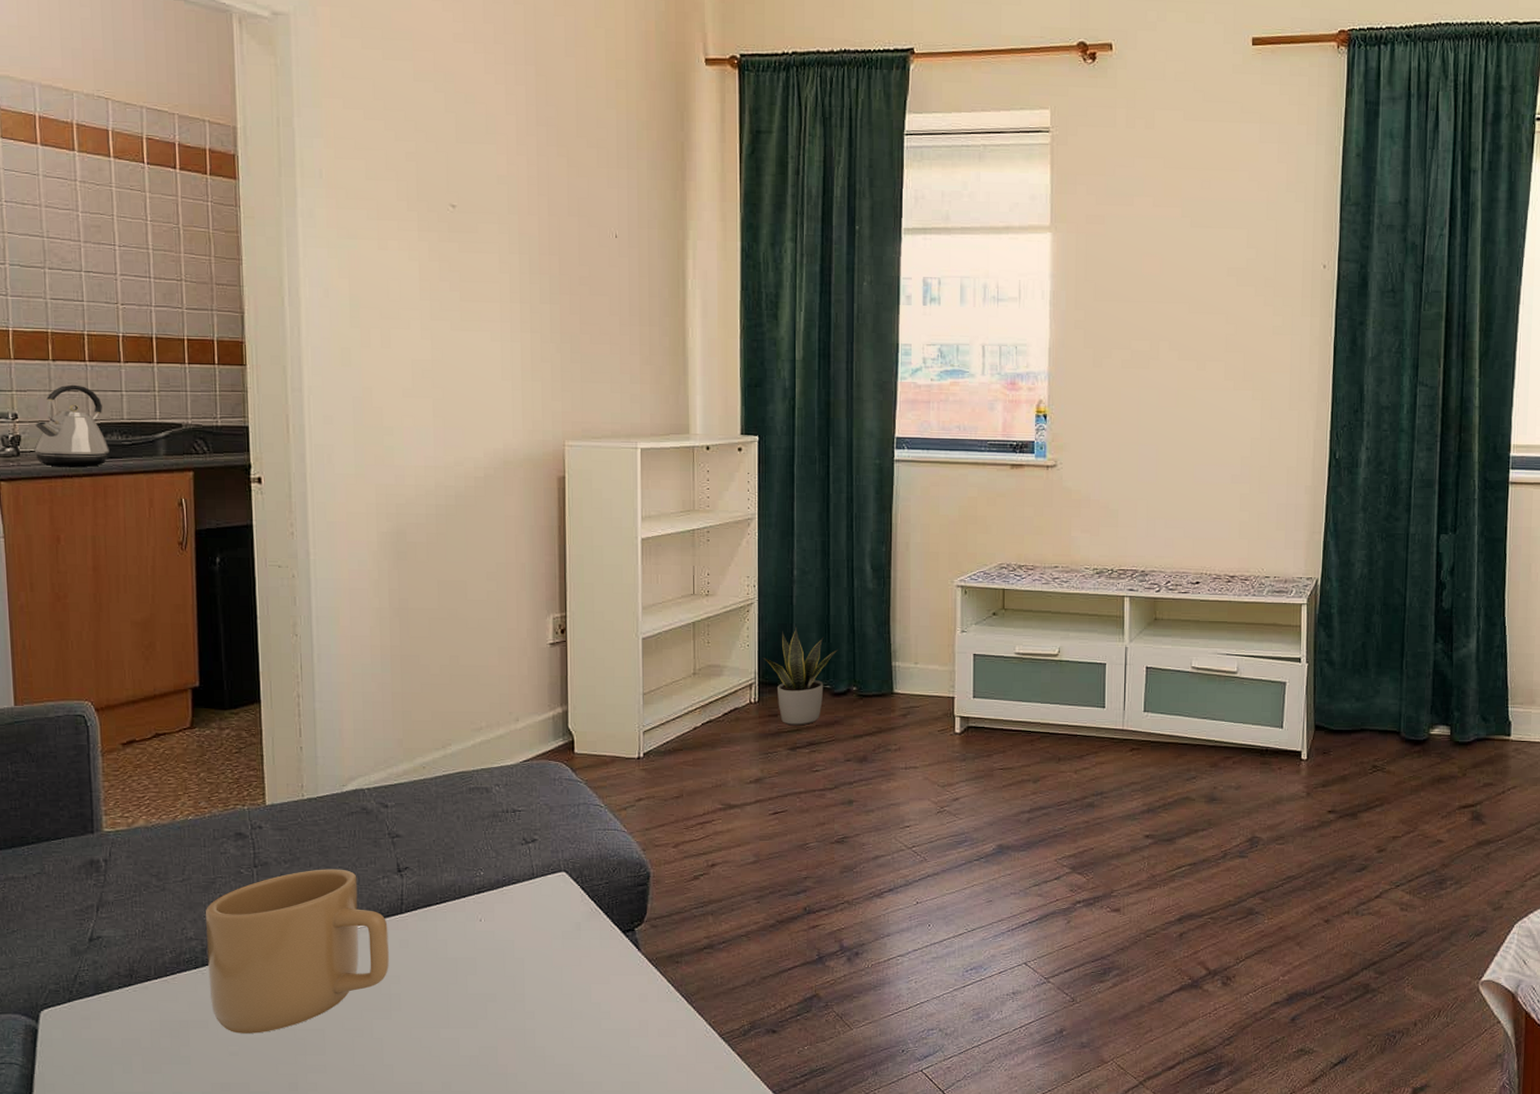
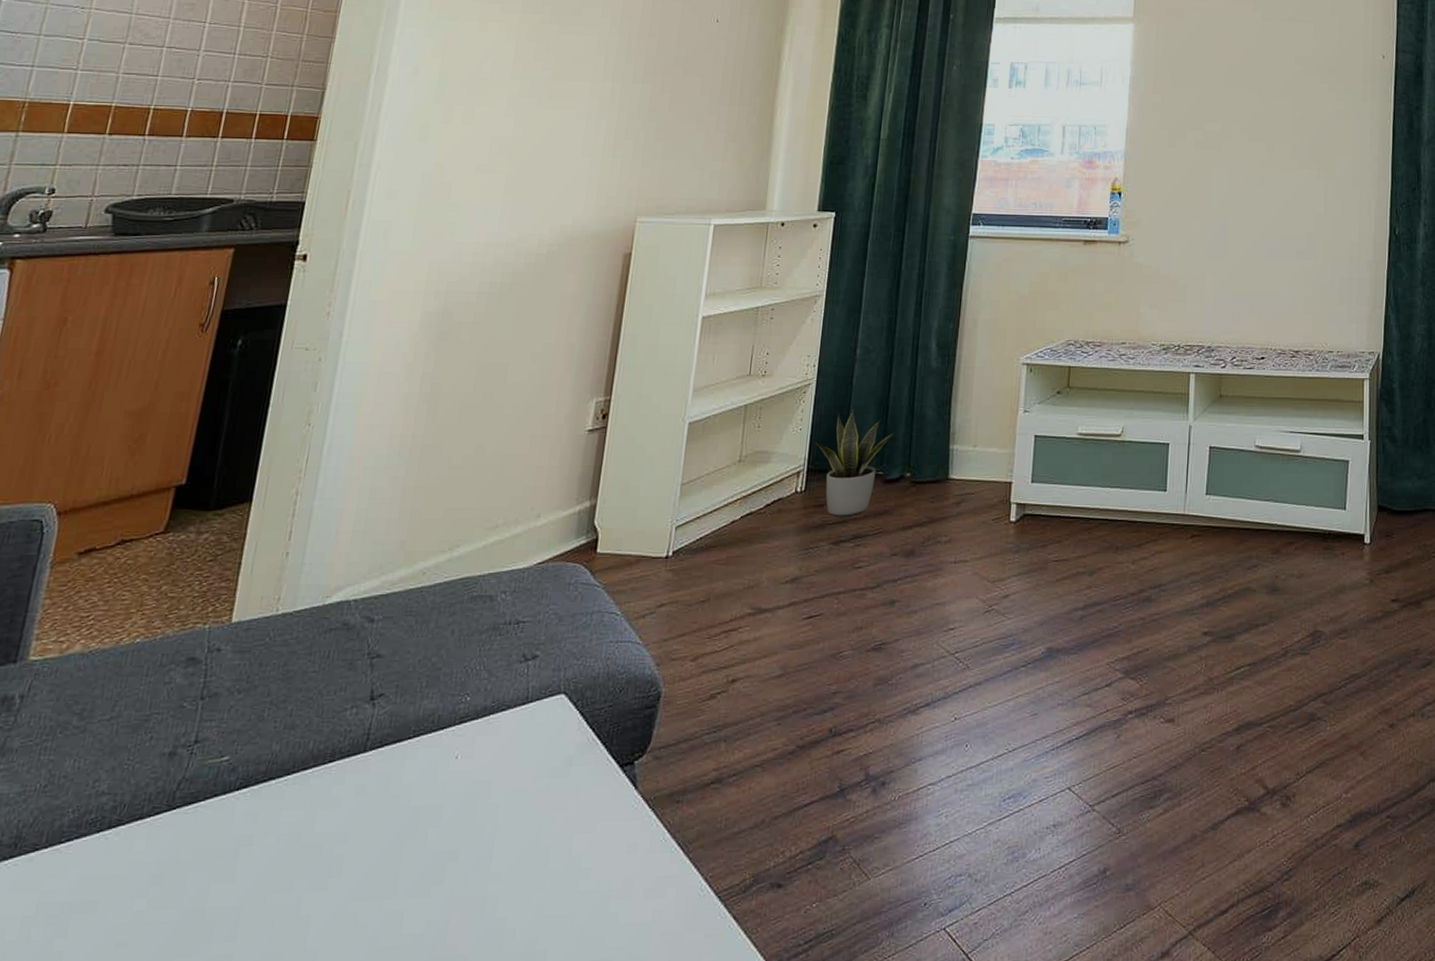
kettle: present [34,384,111,467] -> none [63,159,152,244]
mug: present [205,869,390,1033] -> none [106,698,346,917]

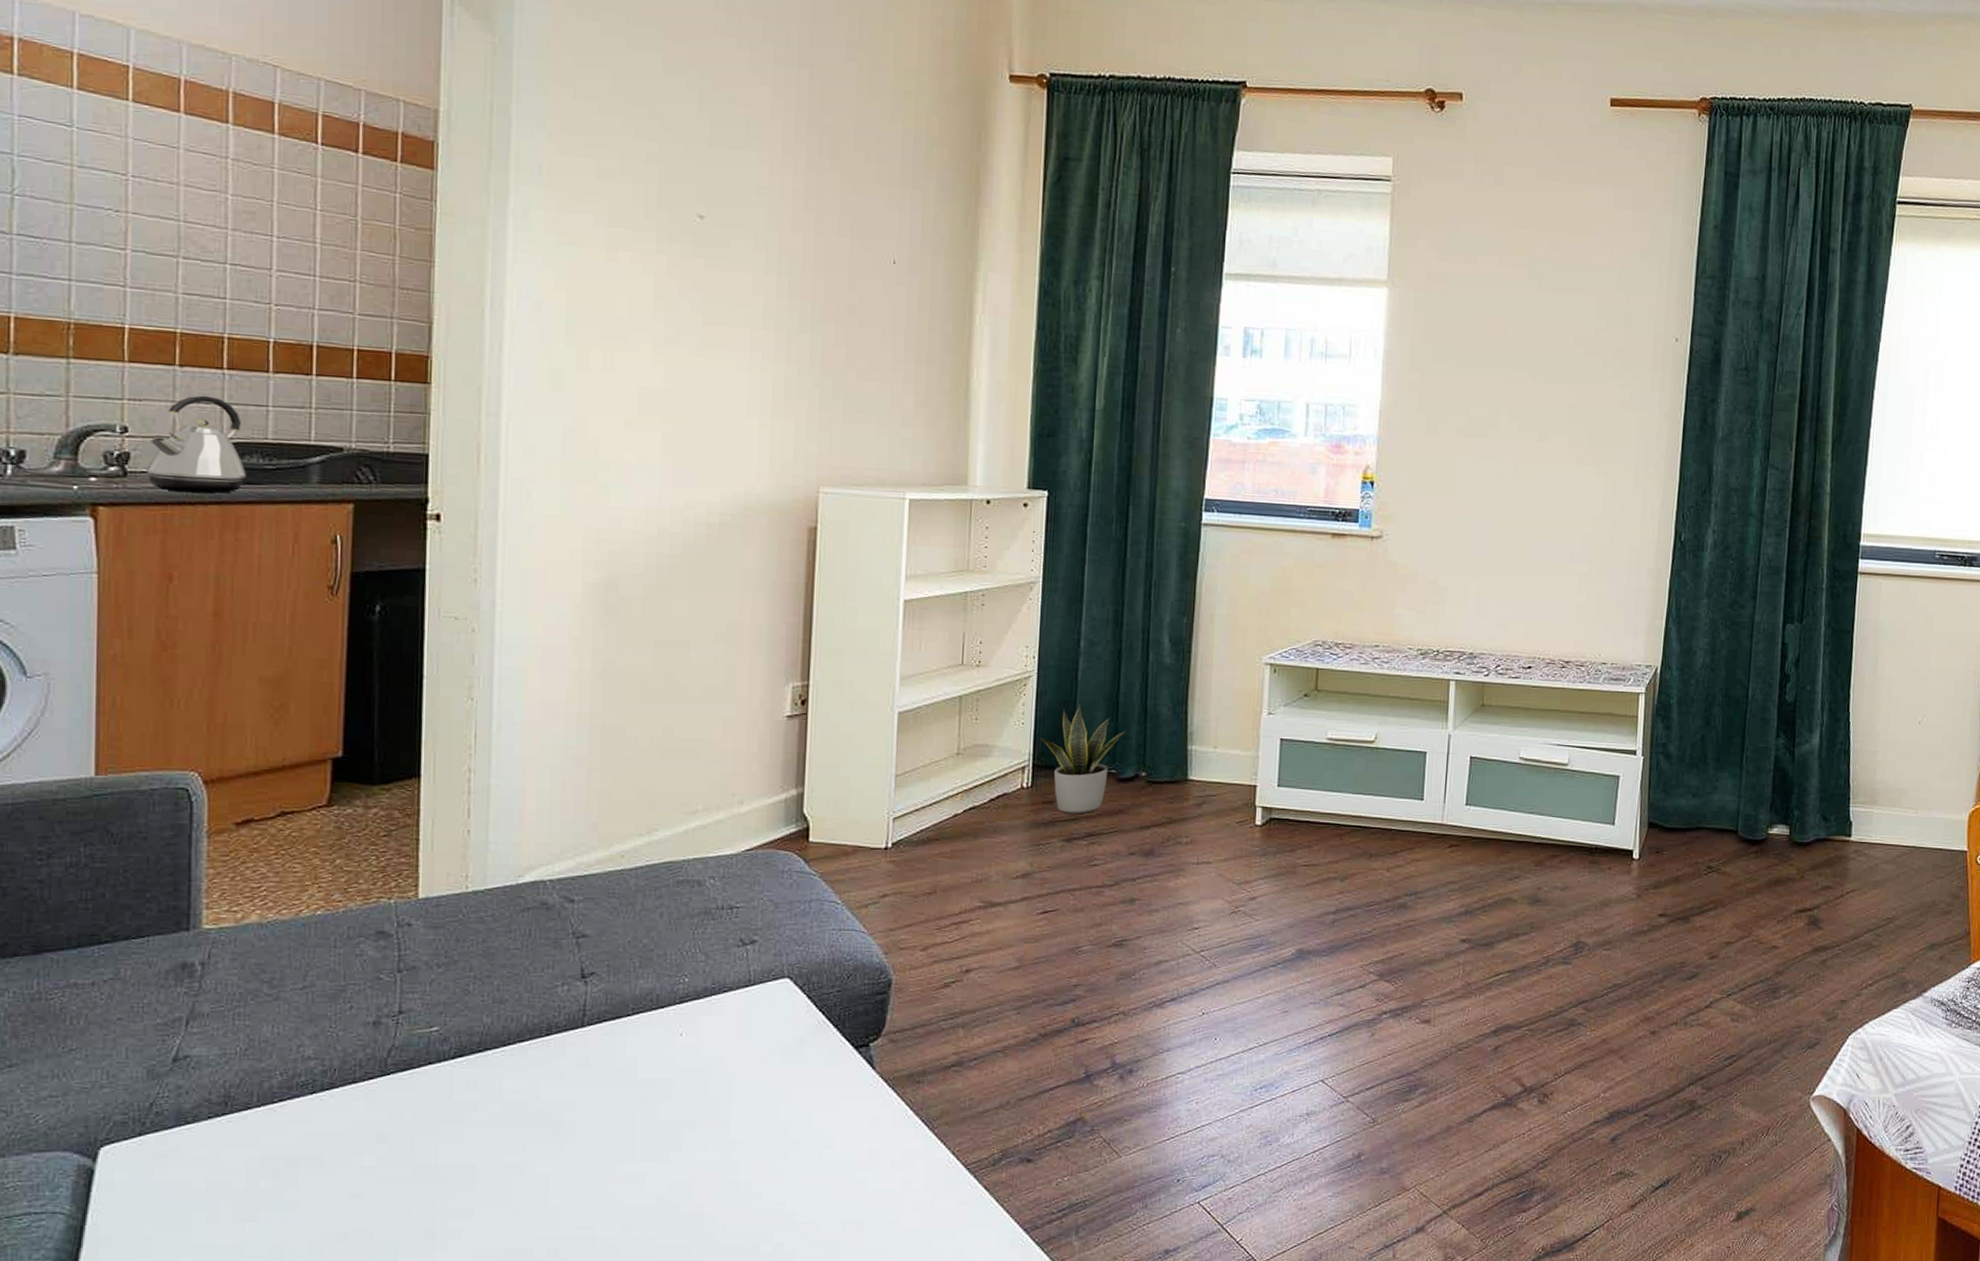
kettle: none [63,159,152,244] -> present [146,395,248,493]

